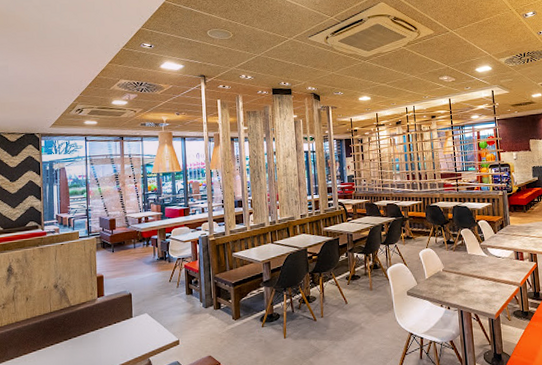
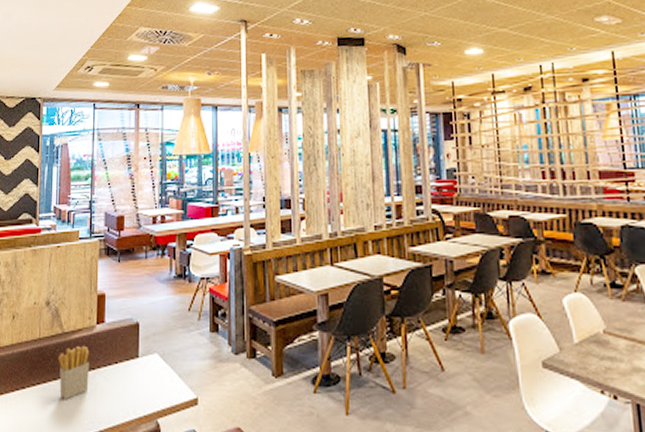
french fries: none [67,313,94,354] -> present [57,345,89,400]

